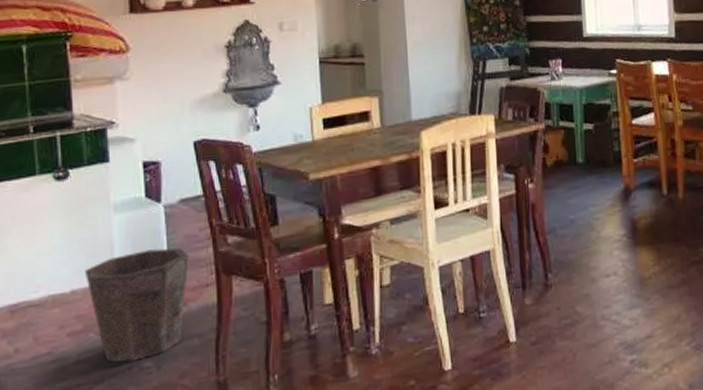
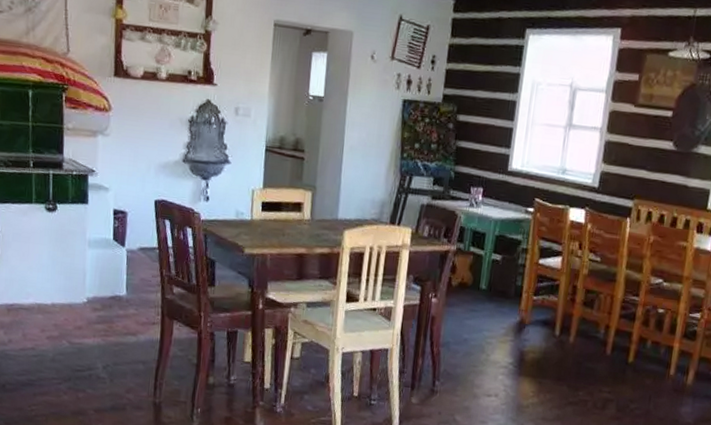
waste bin: present [84,248,189,363] -> none [62,283,142,371]

